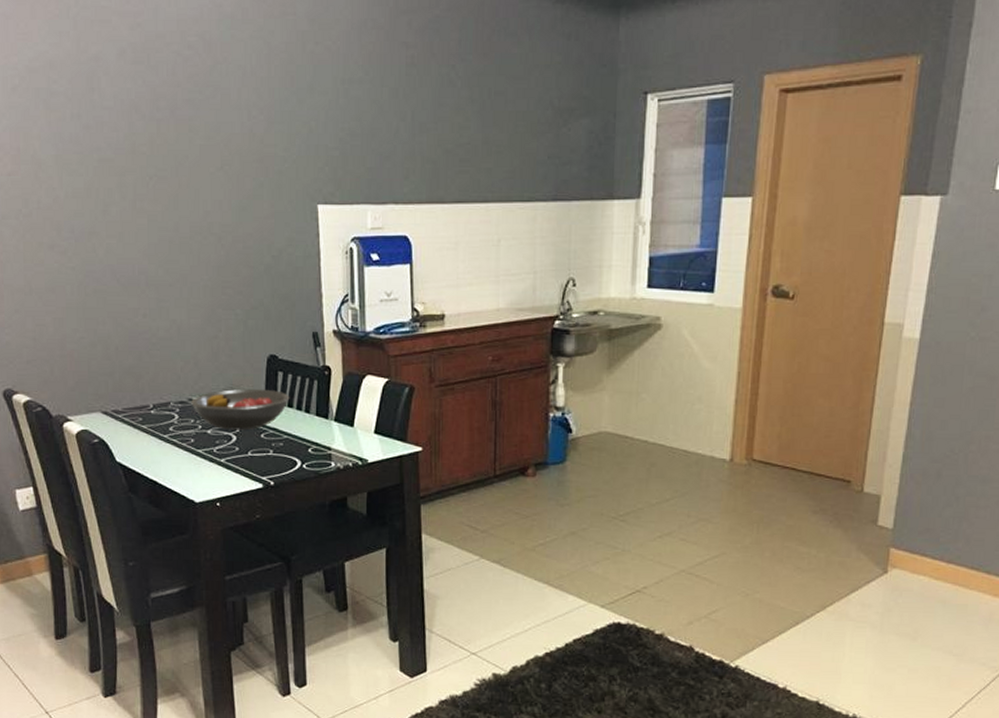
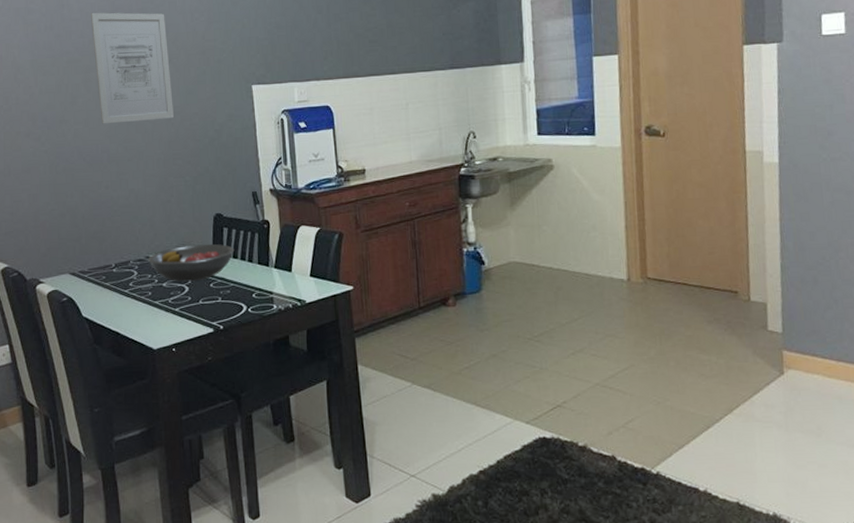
wall art: none [126,100,225,240] -> present [90,12,175,124]

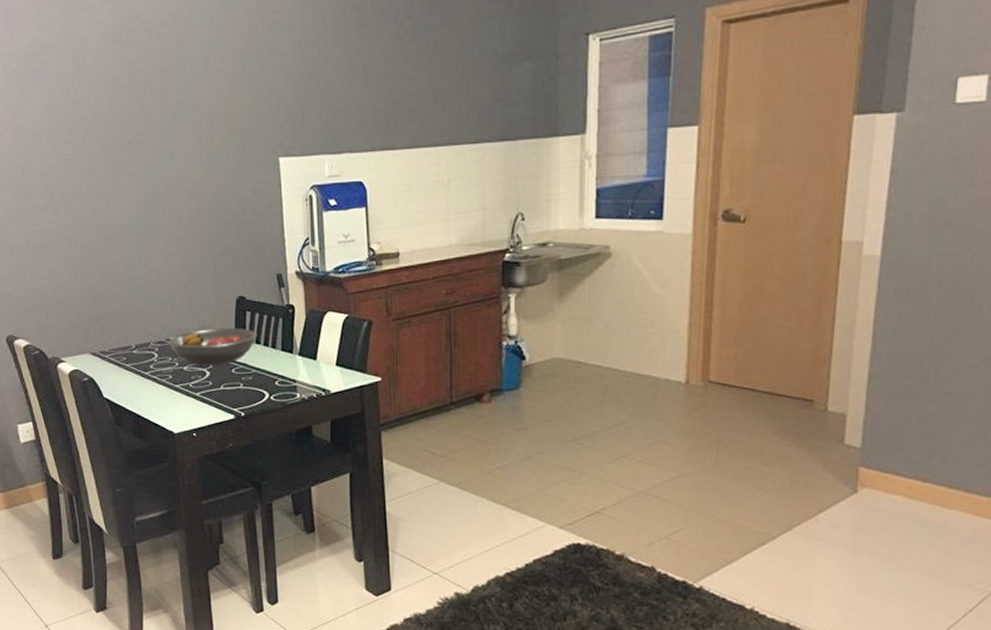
wall art: present [90,12,175,124] -> none [108,75,197,198]

